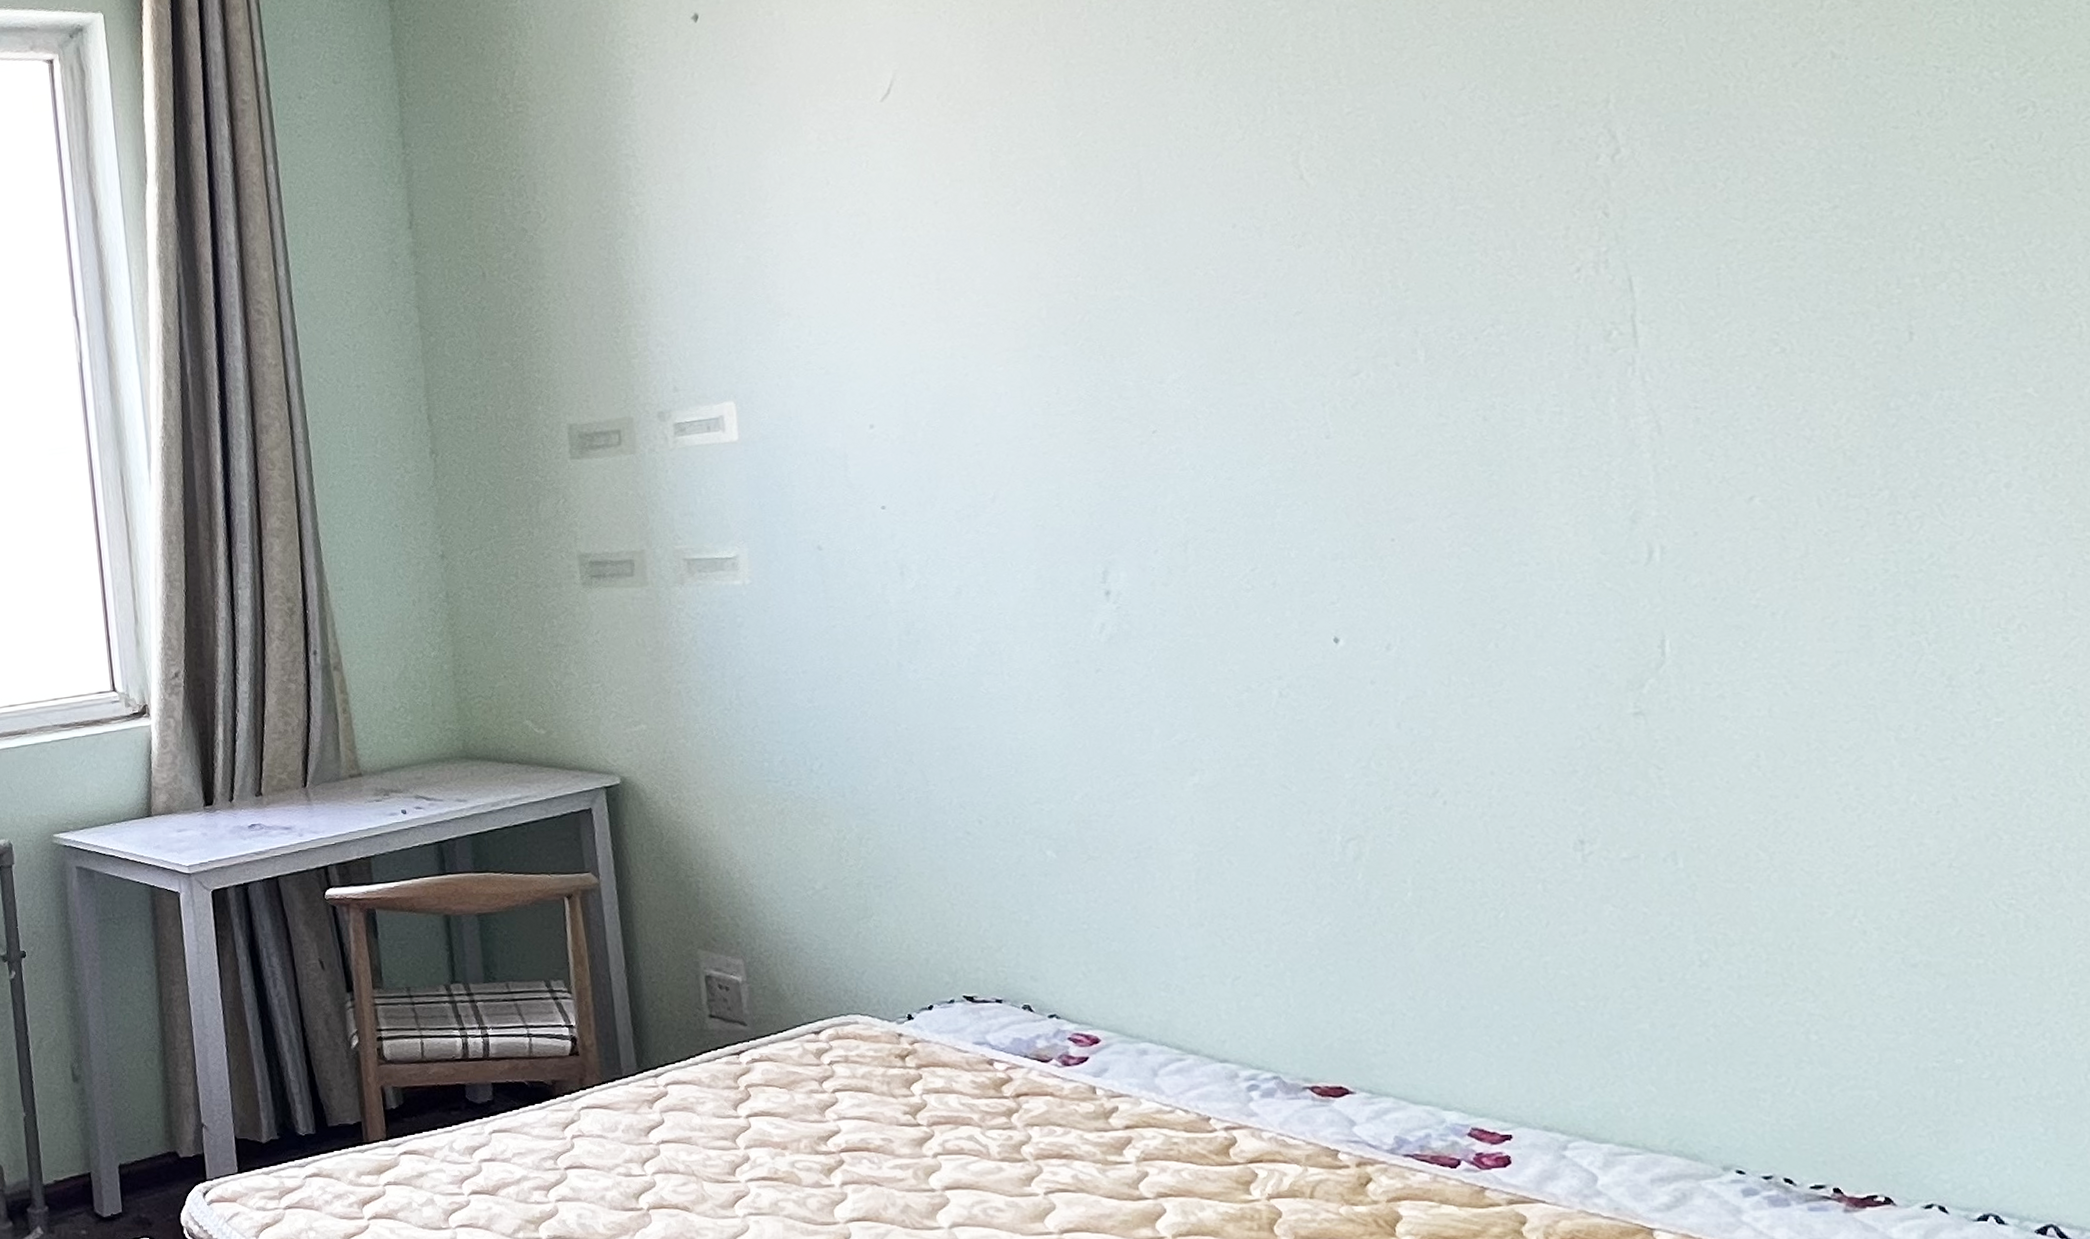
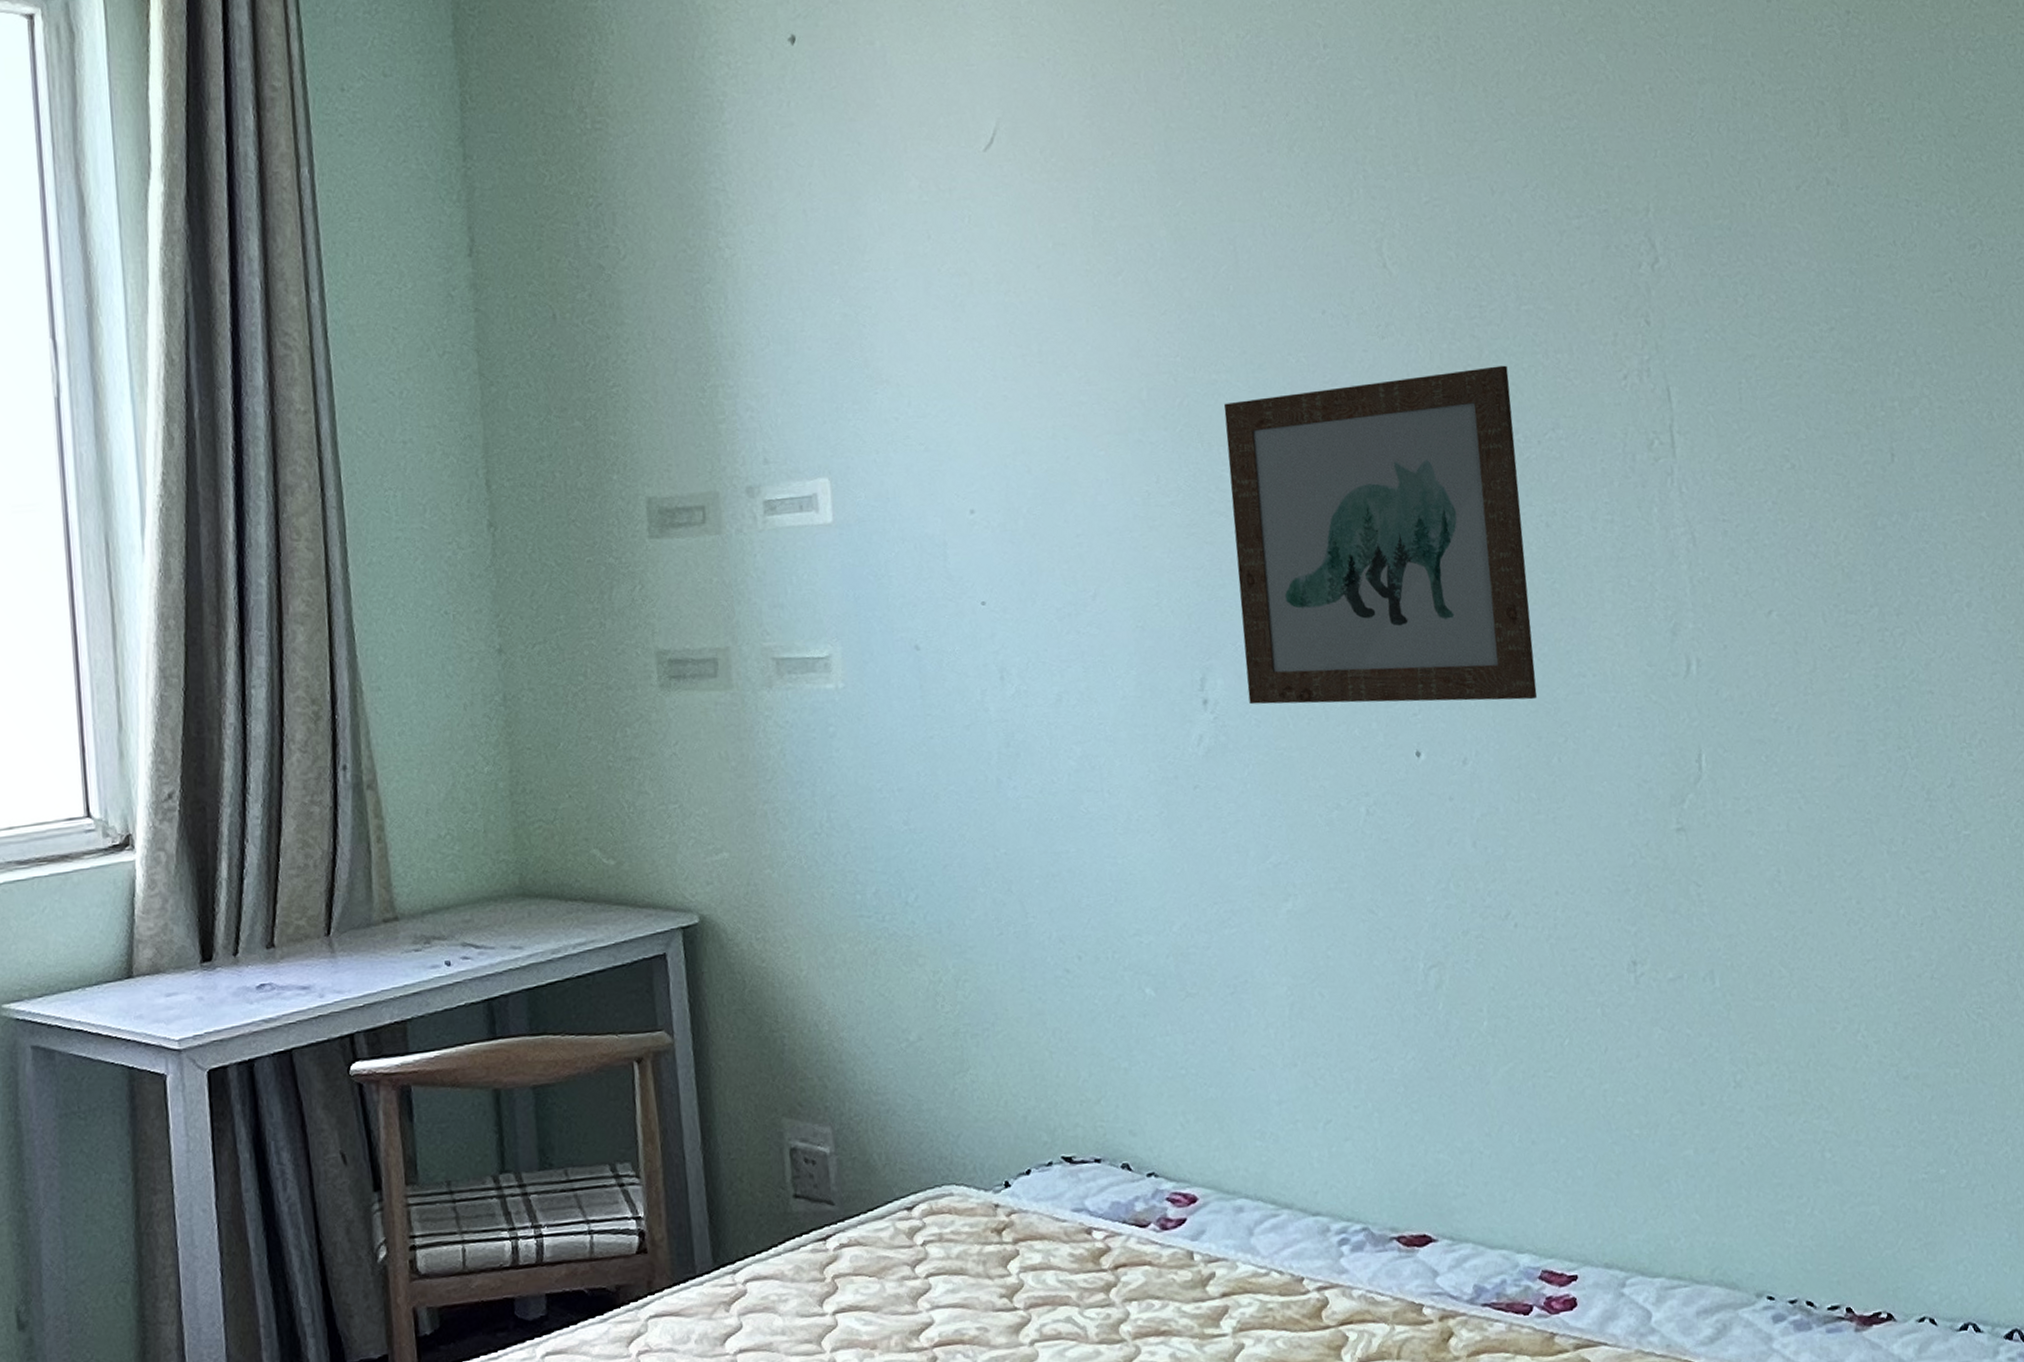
wall art: none [1127,265,1472,595] -> present [1224,365,1538,705]

